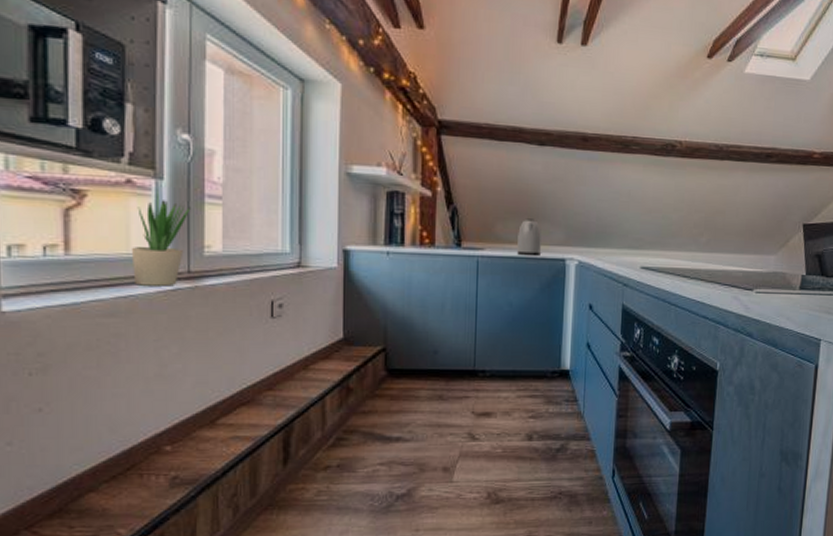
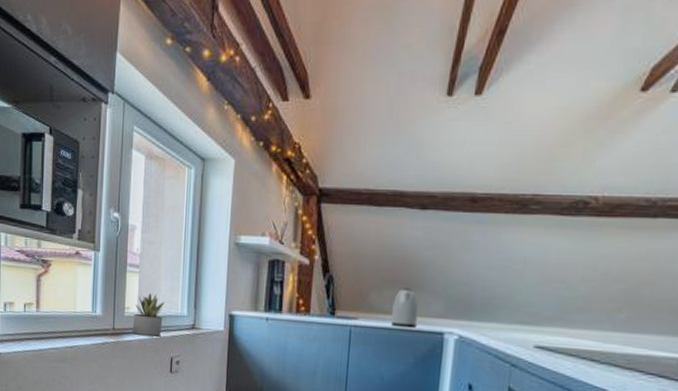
potted plant: present [131,188,191,286] -> none [76,259,117,340]
succulent plant: none [216,229,260,278] -> present [132,293,165,337]

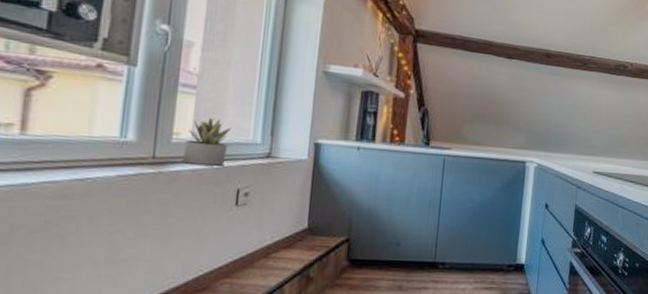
kettle: present [391,288,419,329] -> none [481,123,505,158]

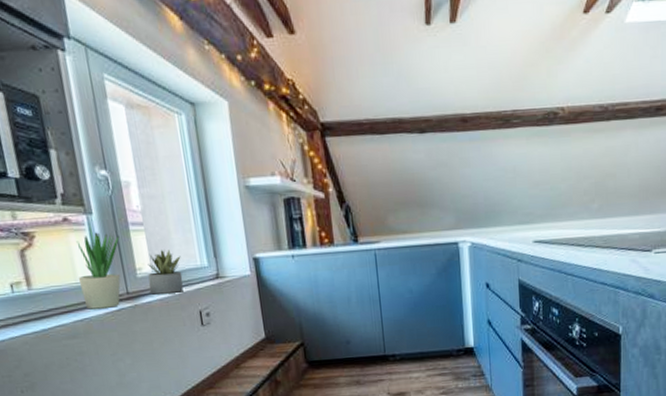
potted plant: none [93,74,163,171] -> present [76,222,121,310]

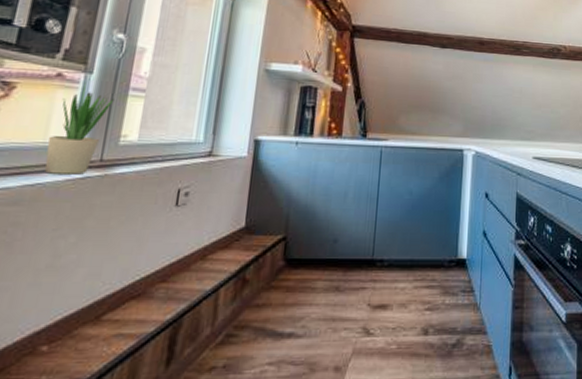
succulent plant: present [147,250,184,295] -> none [127,120,176,166]

